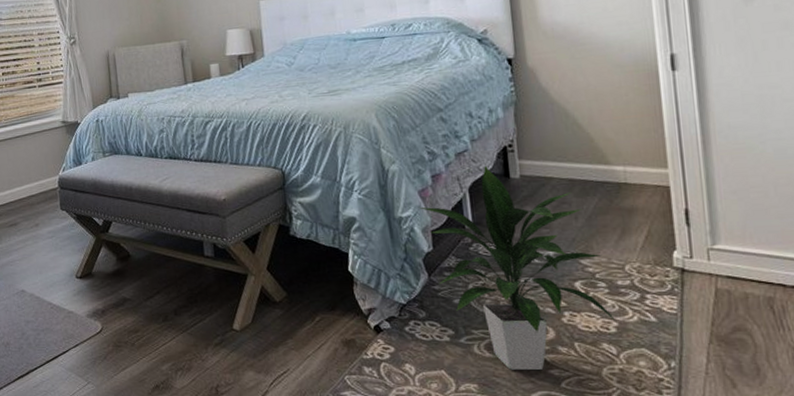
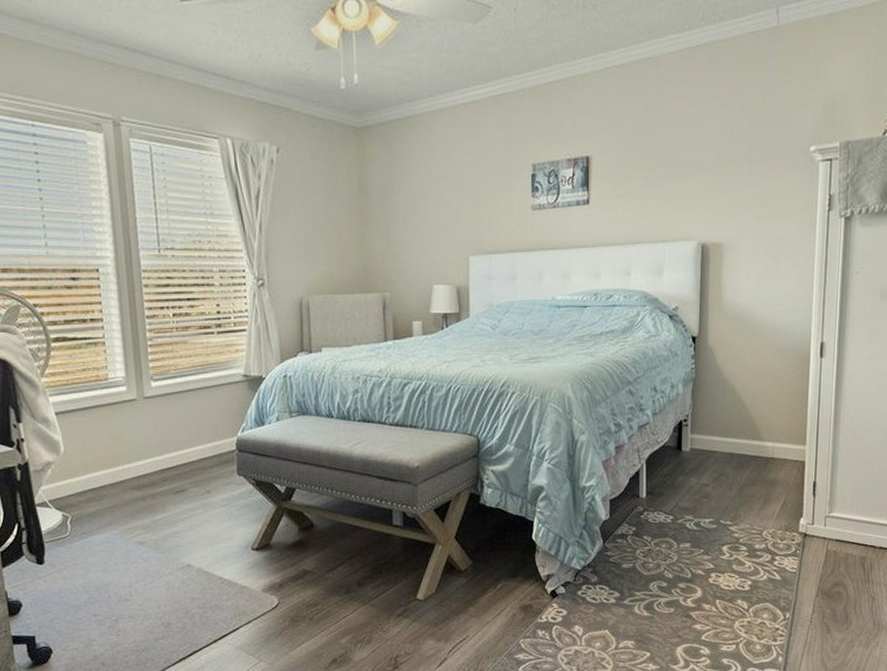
indoor plant: present [419,166,617,371] -> none [601,439,751,627]

